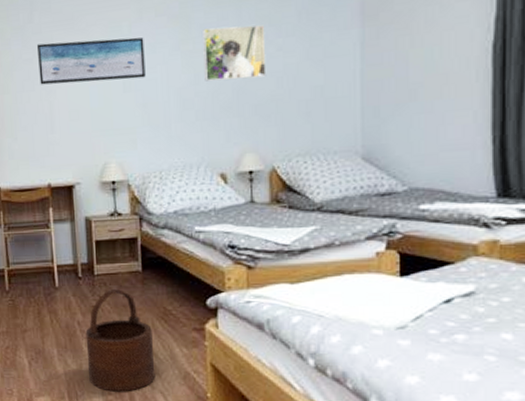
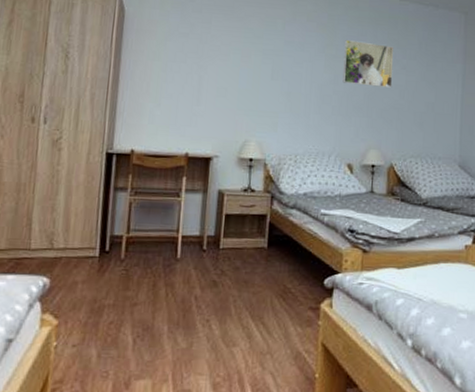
wall art: present [36,37,146,85] -> none [192,22,295,70]
wooden bucket: present [85,288,156,392] -> none [198,263,270,373]

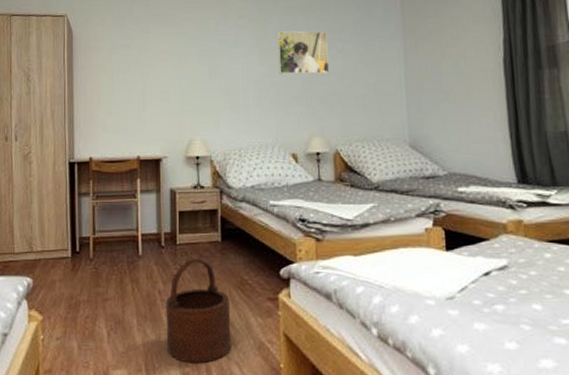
wooden bucket: none [198,263,270,373] -> present [166,257,232,364]

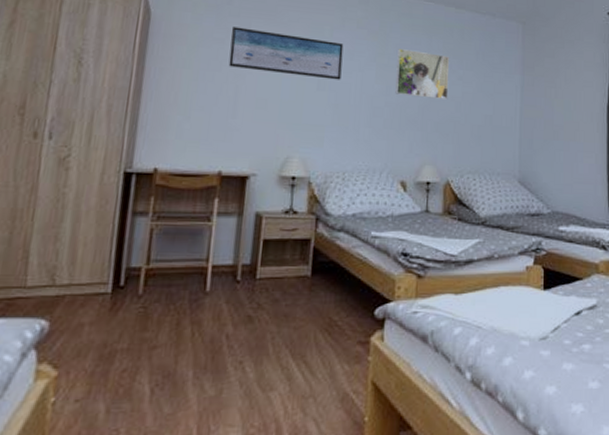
wall art: none [134,33,229,69] -> present [228,27,344,80]
wooden bucket: present [166,257,232,364] -> none [229,295,313,423]

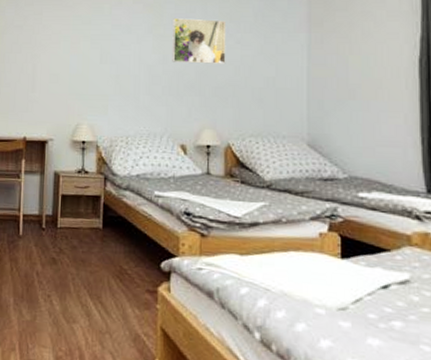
wall art: present [228,27,344,80] -> none [27,14,122,53]

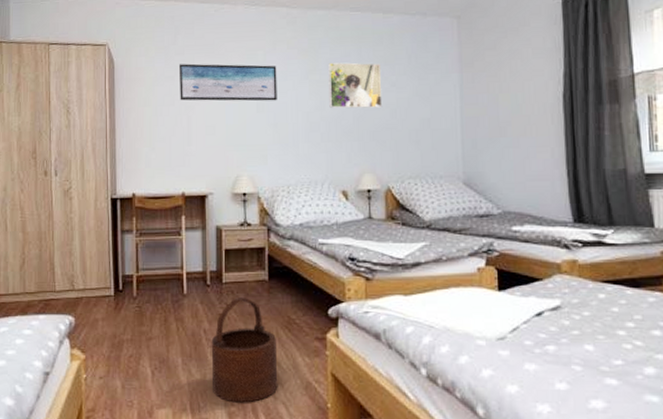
wall art: none [27,14,122,53] -> present [178,63,277,101]
wooden bucket: none [42,242,107,349] -> present [211,296,278,403]

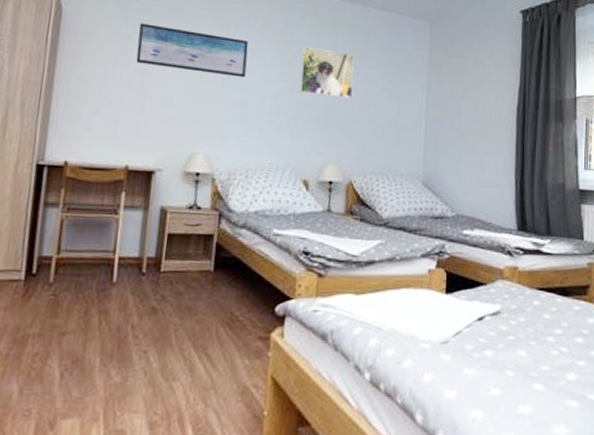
wooden bucket: present [211,296,278,403] -> none [133,288,215,411]

